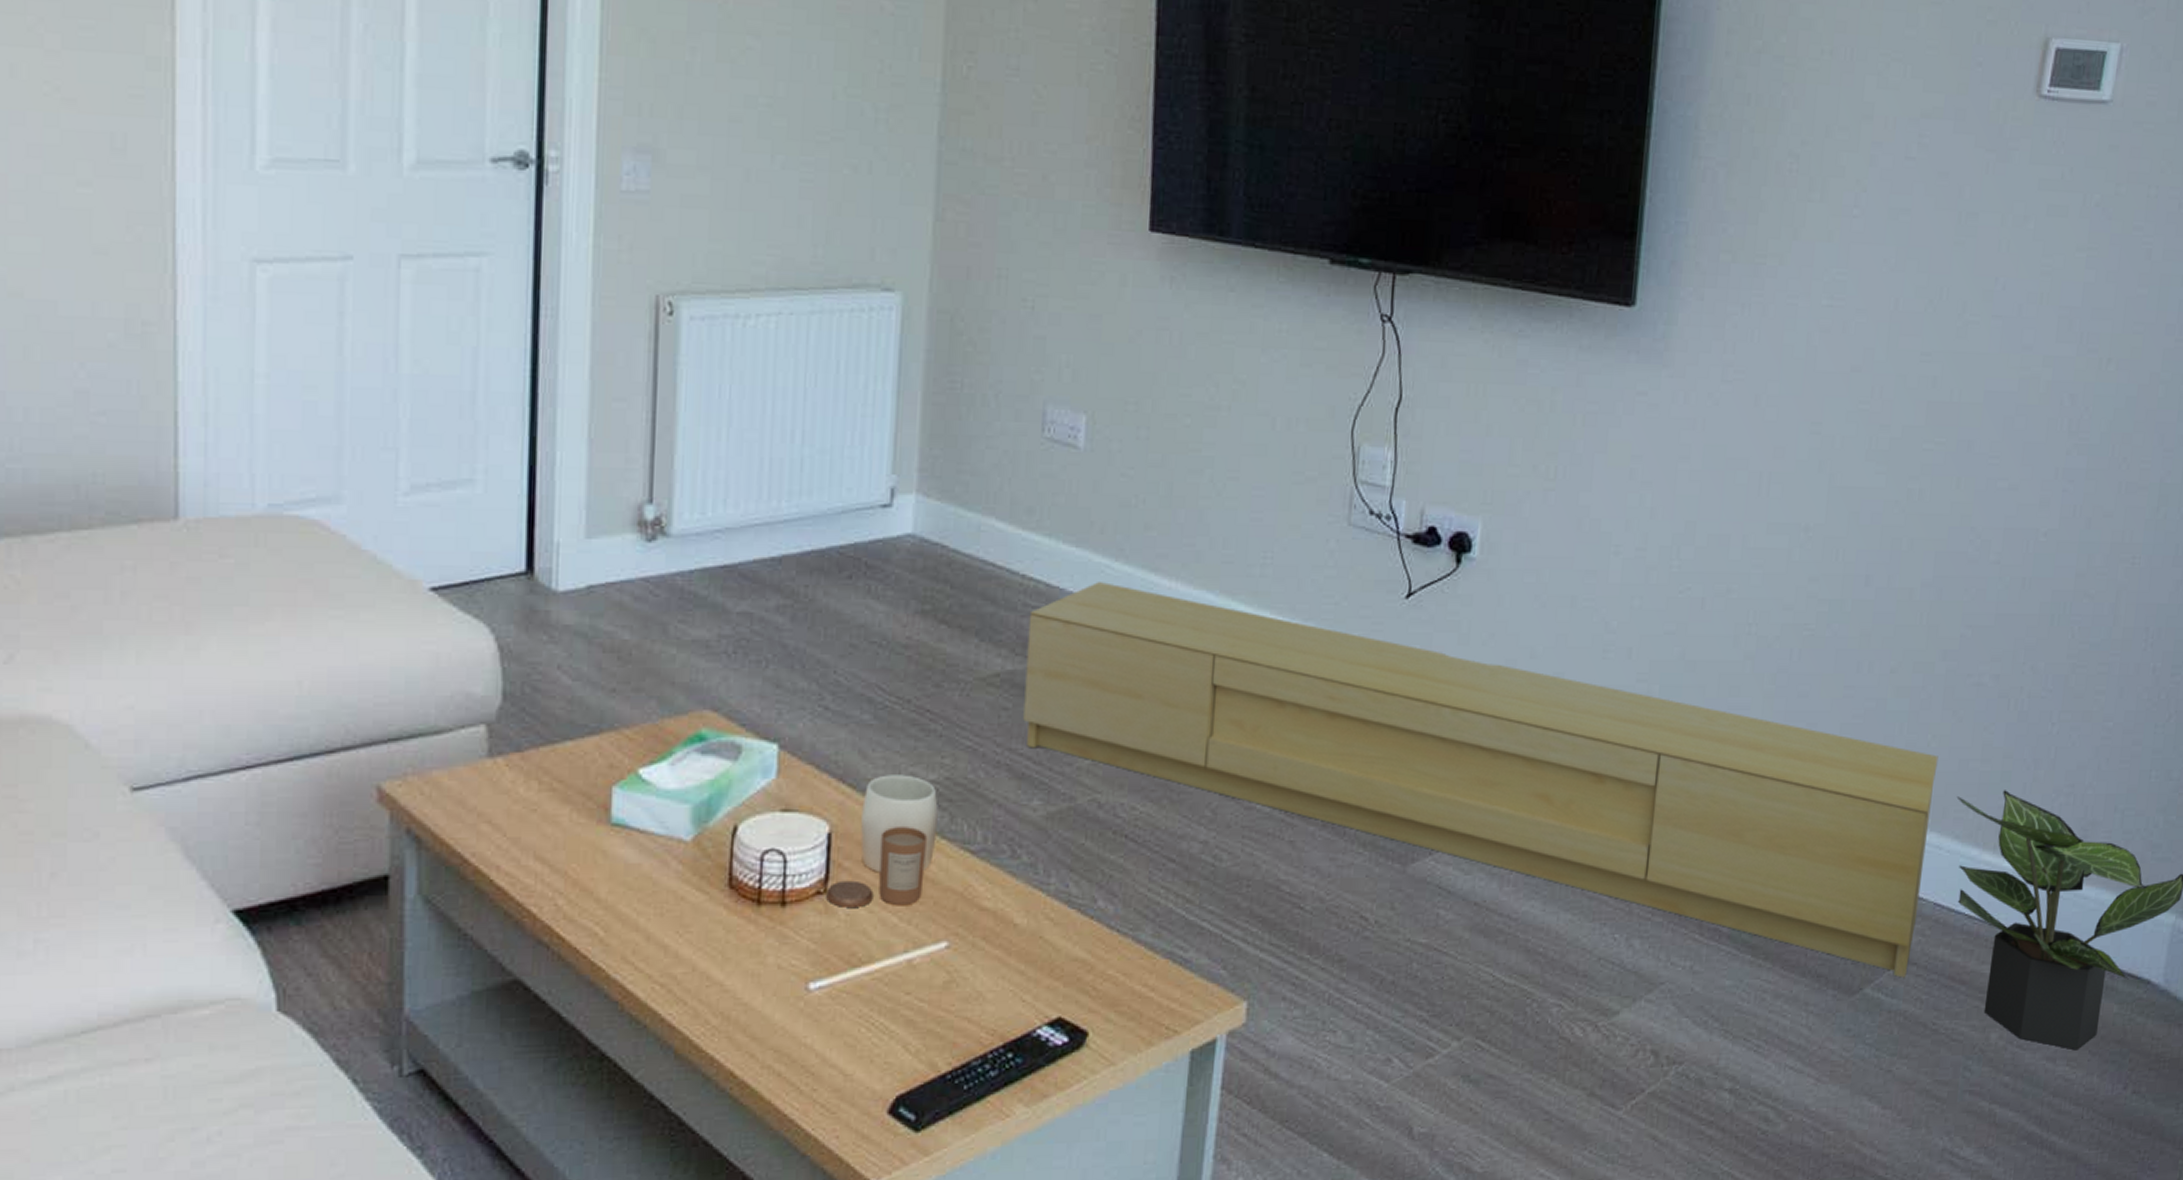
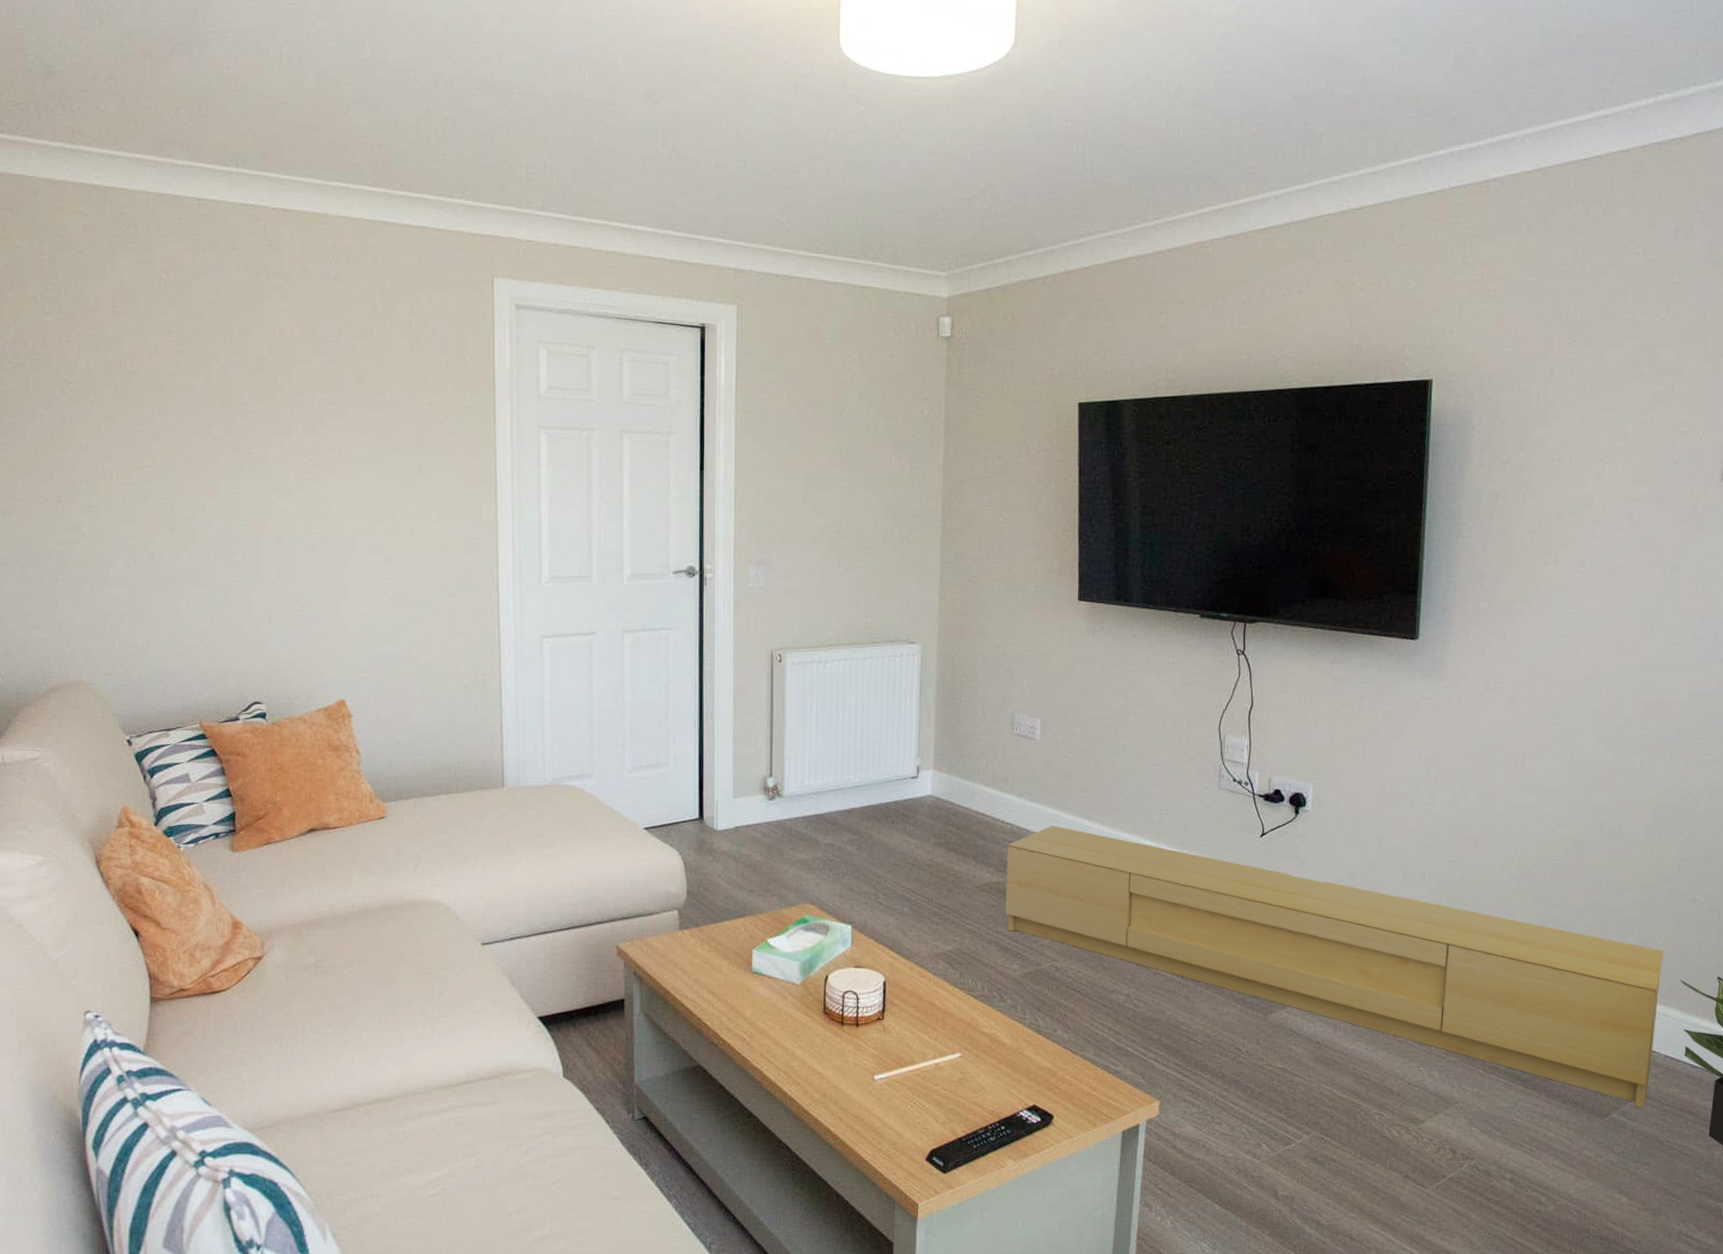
candle: present [826,827,928,907] -> none [884,979,947,1029]
mug: present [860,775,939,873] -> none [904,946,952,1008]

